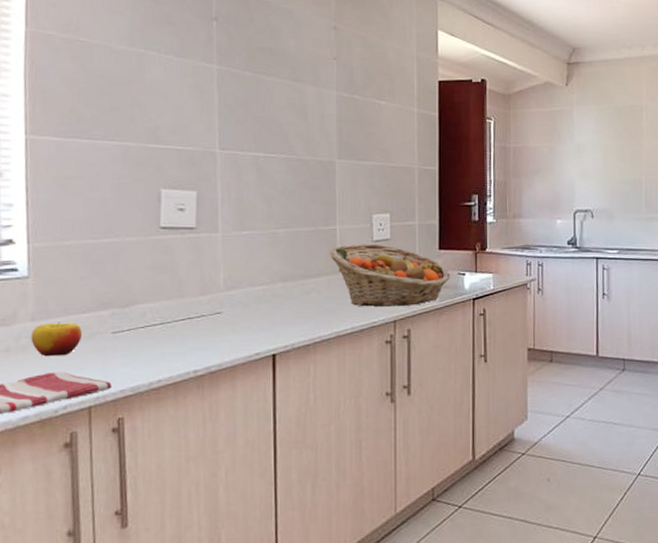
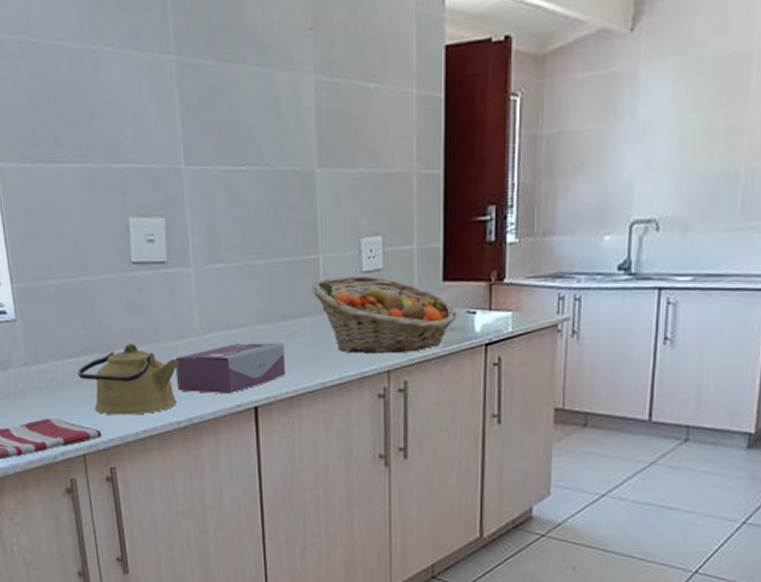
apple: present [31,322,82,357] -> none [25,367,70,403]
kettle: none [92,298,200,367] -> present [77,342,178,415]
tissue box: none [197,298,303,344] -> present [175,342,285,394]

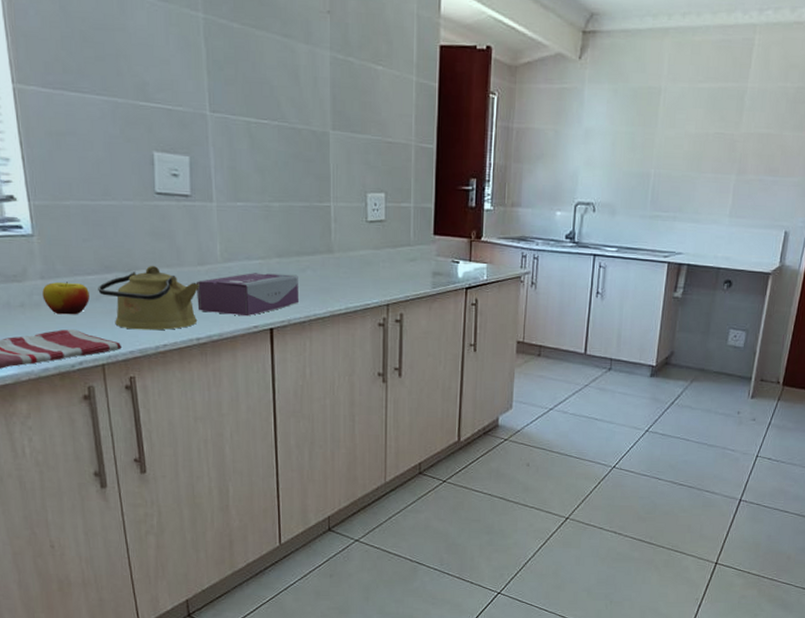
apple: none [25,367,70,403] -> present [42,282,89,315]
fruit basket: present [311,275,458,354] -> none [323,223,445,291]

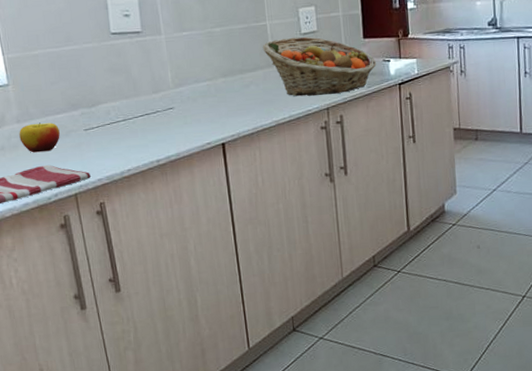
kettle: present [98,265,199,330] -> none [67,98,156,159]
tissue box: present [197,273,298,317] -> none [153,91,246,135]
fruit basket: none [323,223,445,291] -> present [262,36,377,97]

